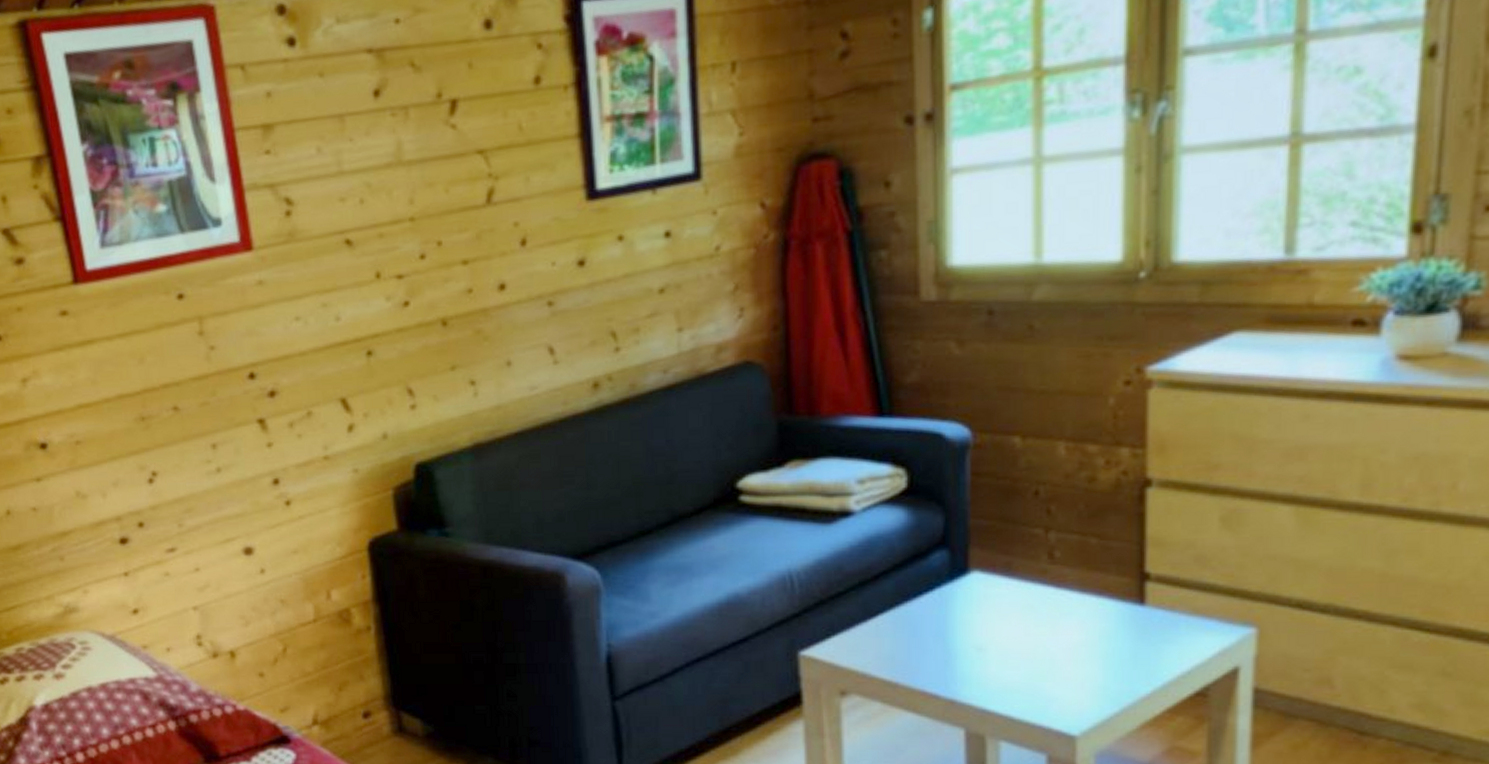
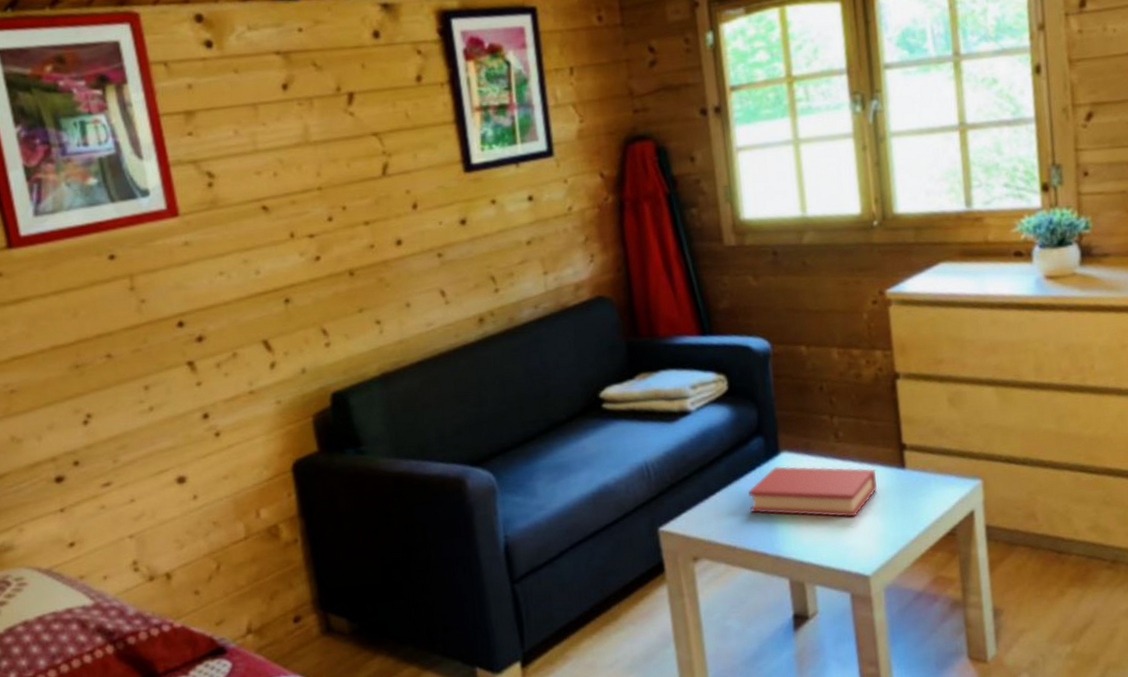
hardback book: none [922,588,1101,662] -> present [748,466,877,518]

